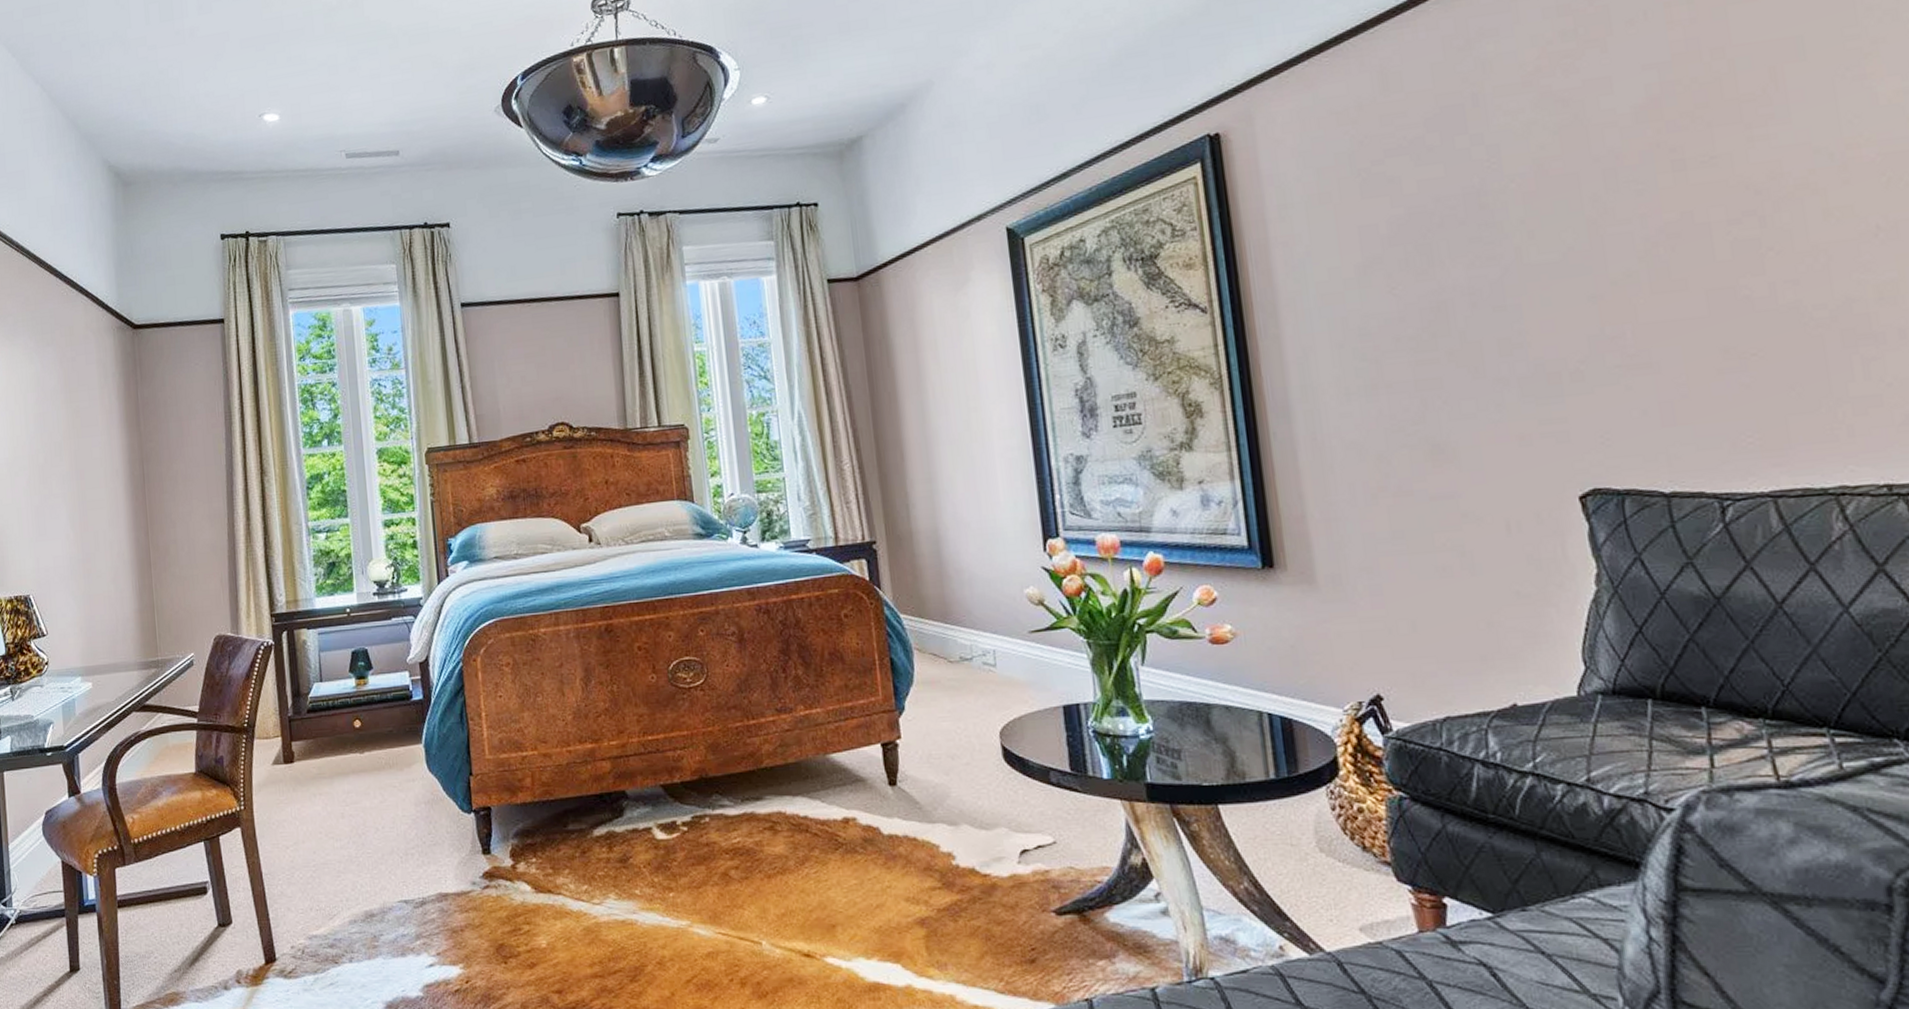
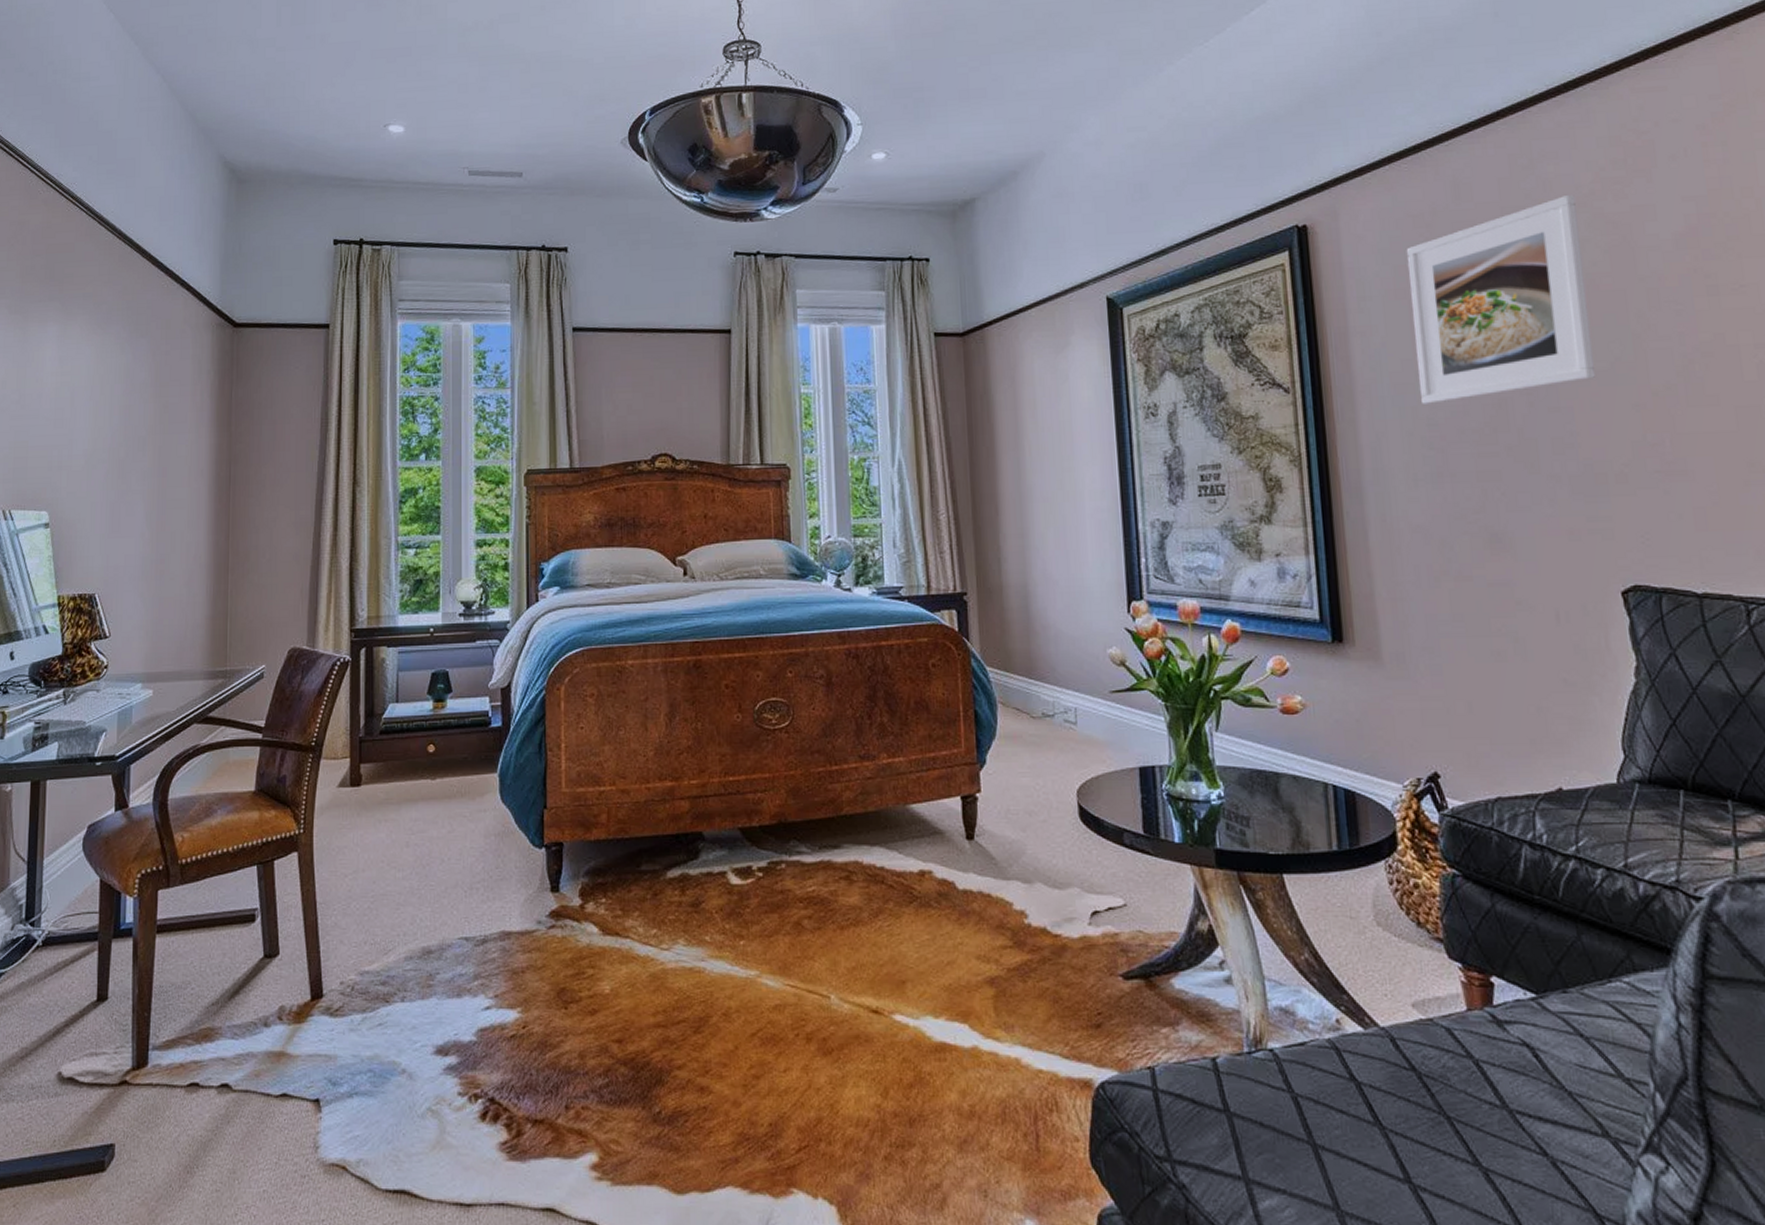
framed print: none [1330,74,1545,314] -> present [1406,195,1595,404]

